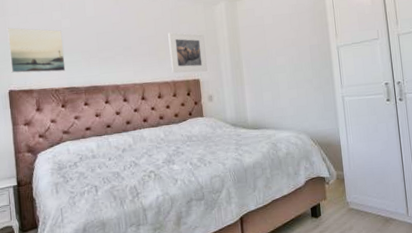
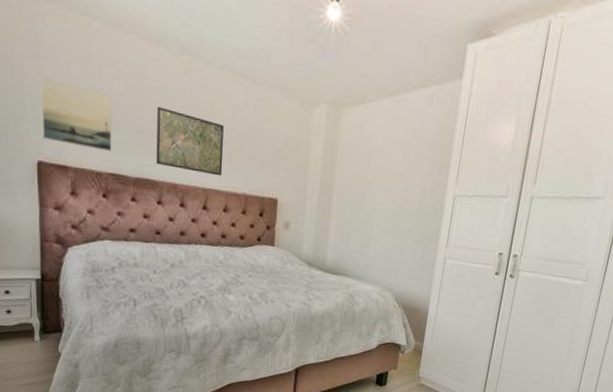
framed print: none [97,30,153,73] -> present [156,106,224,176]
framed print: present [168,32,208,73] -> none [245,130,293,191]

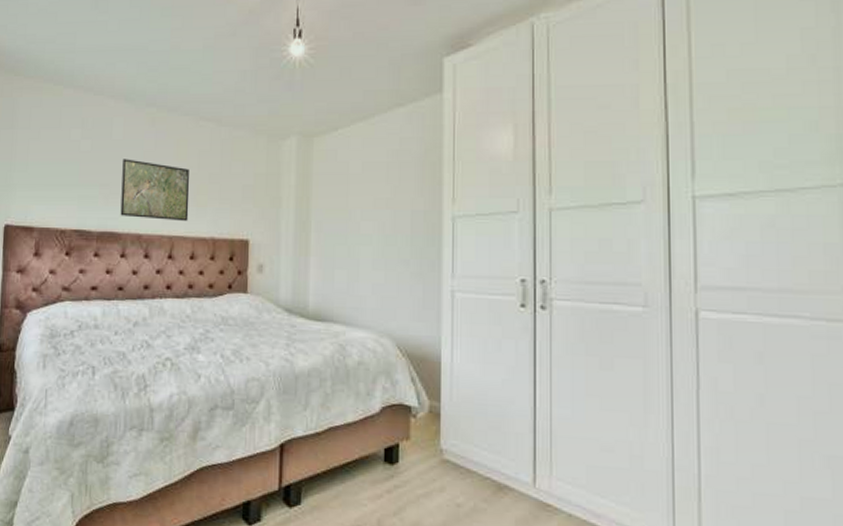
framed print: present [41,76,112,152] -> none [11,144,80,209]

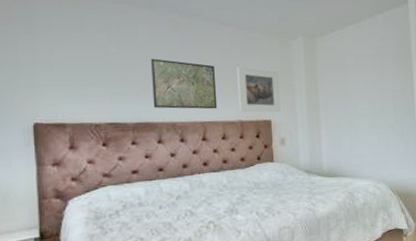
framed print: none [212,171,263,230] -> present [237,66,282,113]

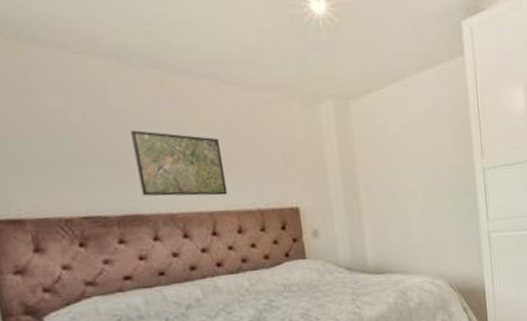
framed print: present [237,66,282,113] -> none [248,139,311,199]

